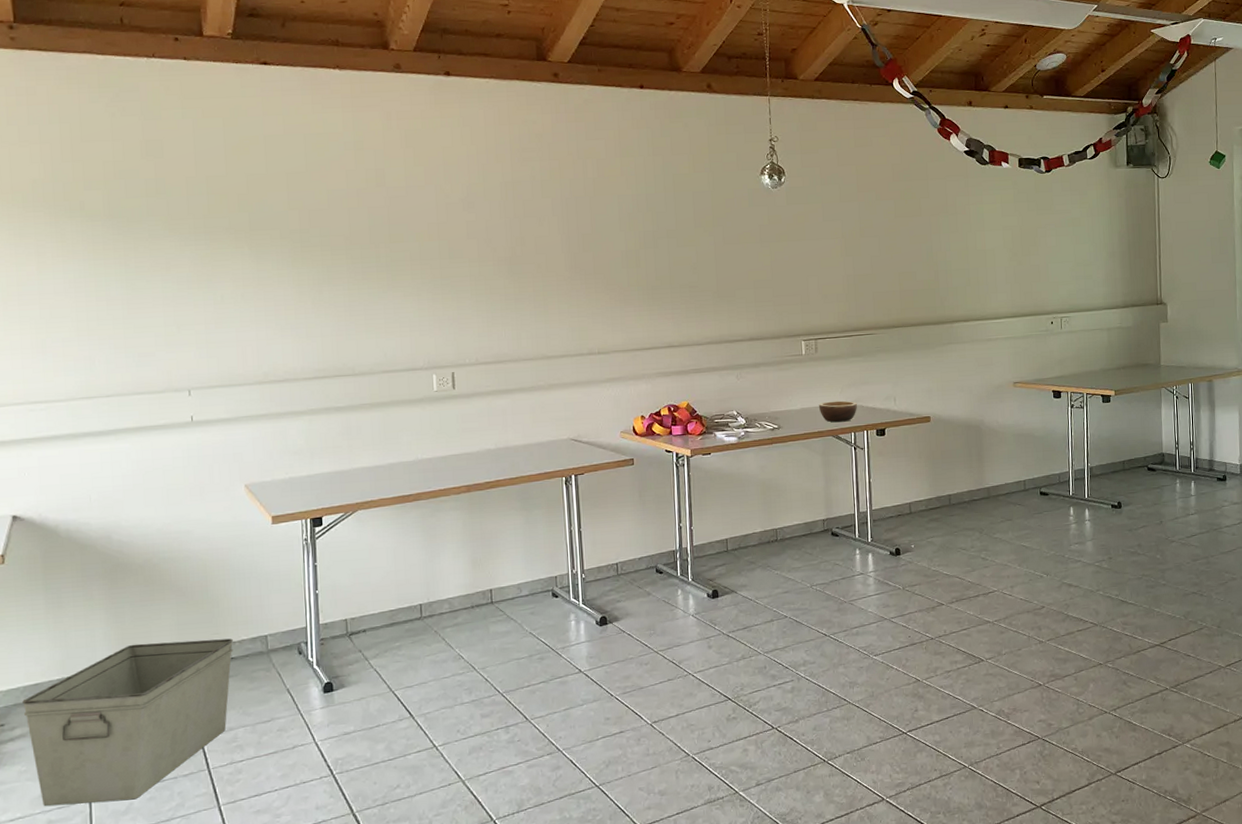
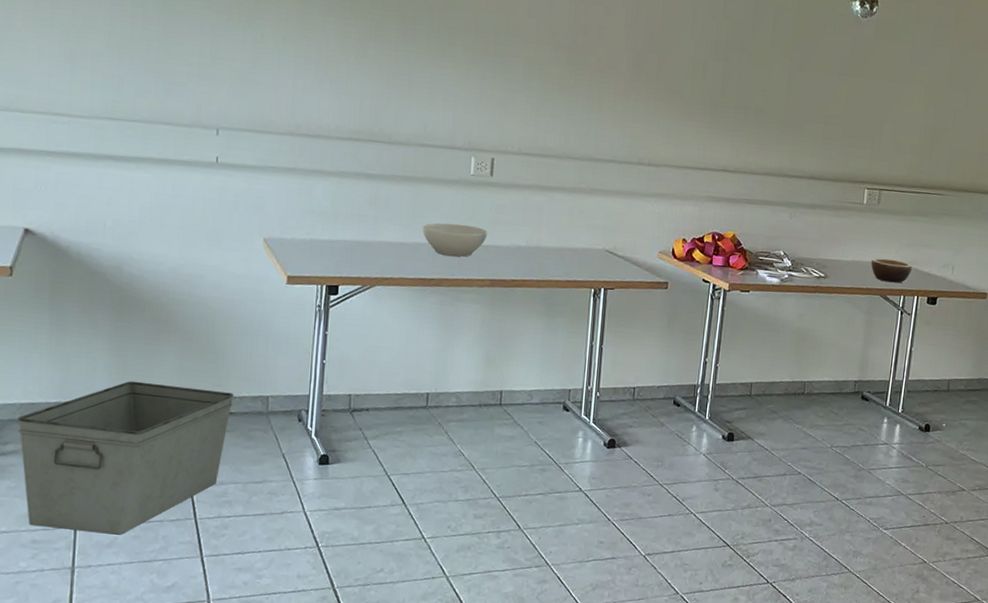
bowl: none [394,438,458,470] -> present [422,223,488,257]

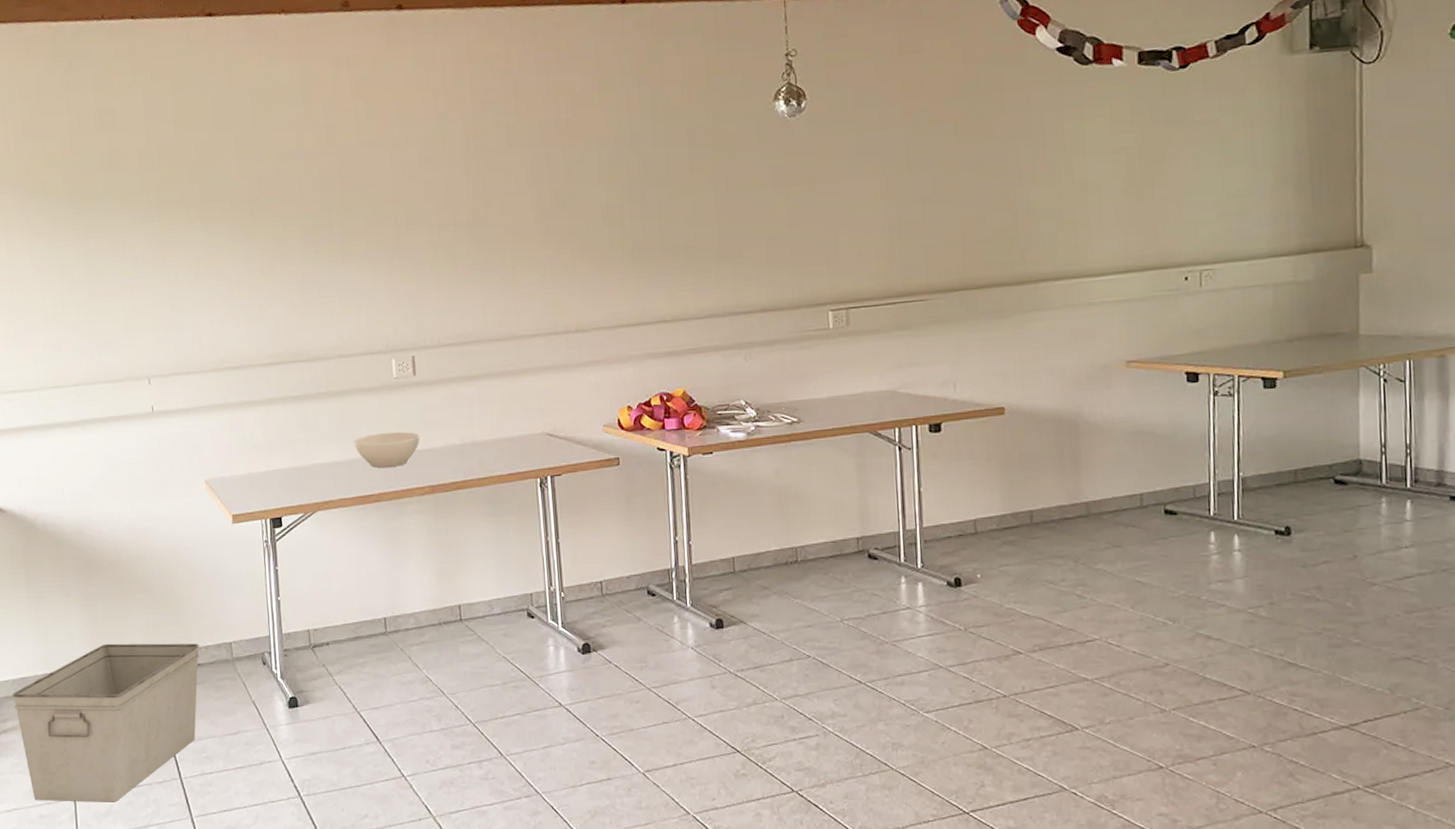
bowl: present [870,258,913,283] -> none [850,386,904,415]

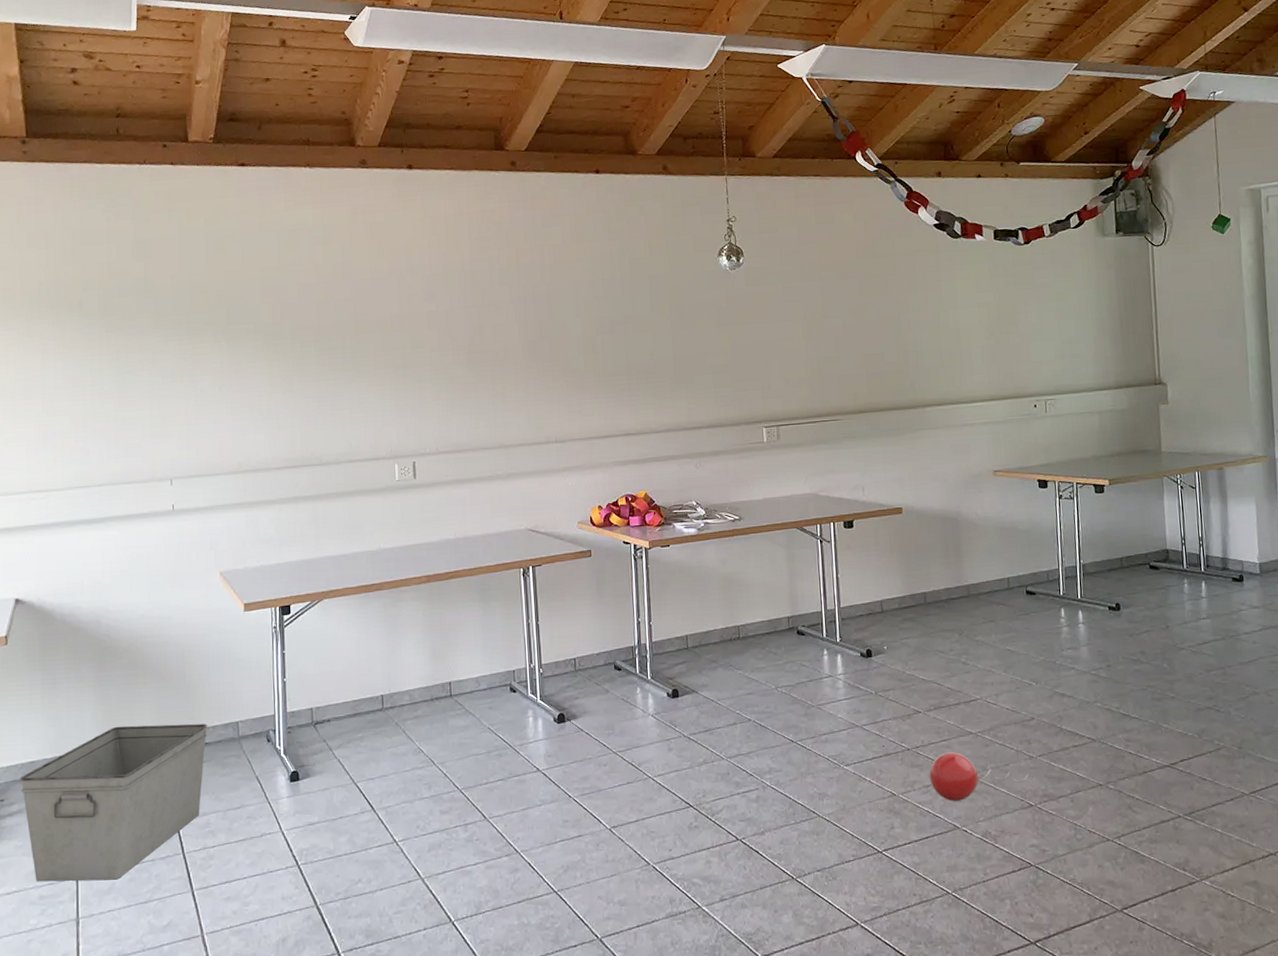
bowl: present [353,431,420,468] -> none [358,527,419,560]
balloon: none [1030,701,1160,758] -> present [929,752,1029,801]

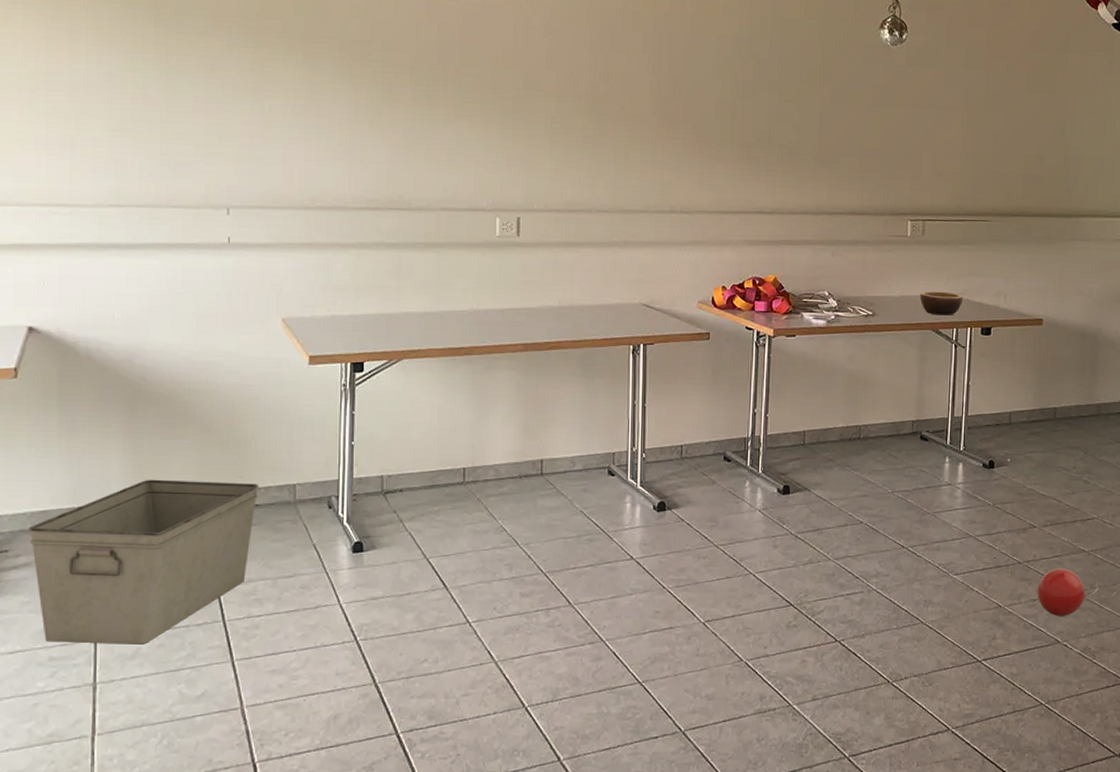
bowl: none [781,490,824,514] -> present [919,291,964,316]

